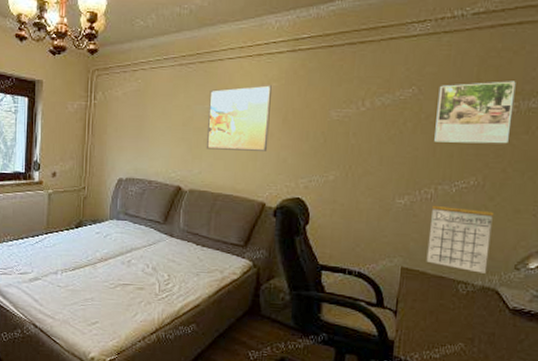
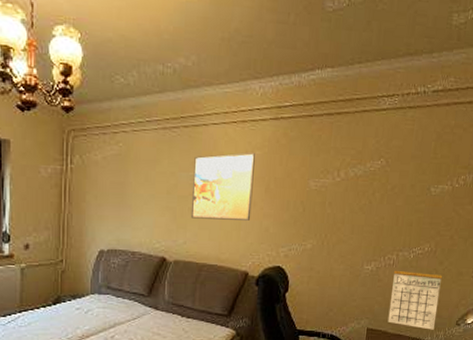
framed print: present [434,81,516,144] -> none [397,156,464,214]

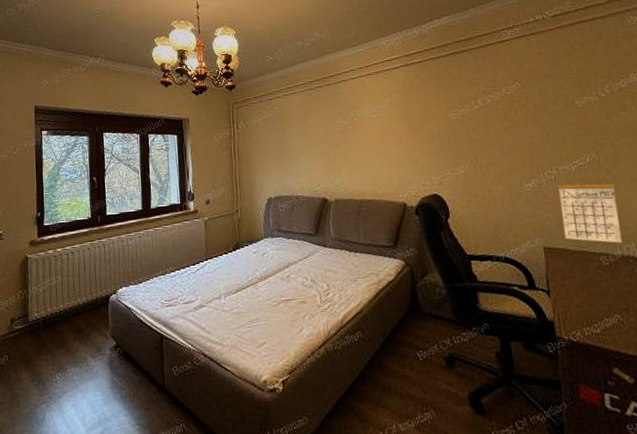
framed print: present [190,153,255,221] -> none [339,97,400,160]

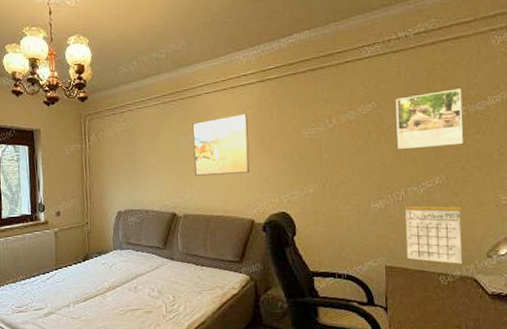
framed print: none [339,97,400,160] -> present [192,113,250,176]
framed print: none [538,67,610,128] -> present [395,88,463,149]

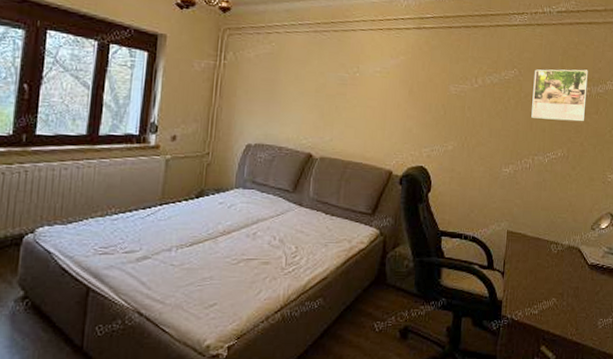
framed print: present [192,113,250,176] -> none [337,57,400,121]
calendar: present [405,197,462,264] -> none [526,169,576,234]

